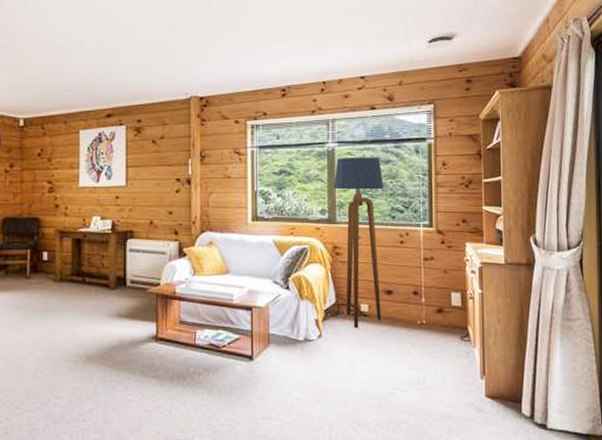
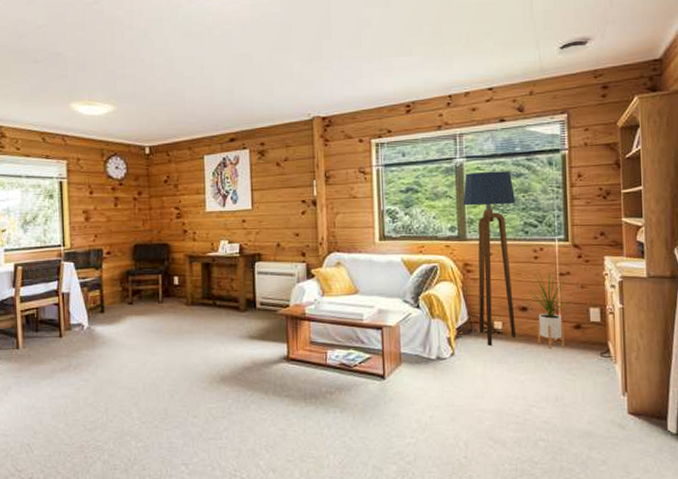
house plant: none [392,254,433,332] -> present [526,270,570,349]

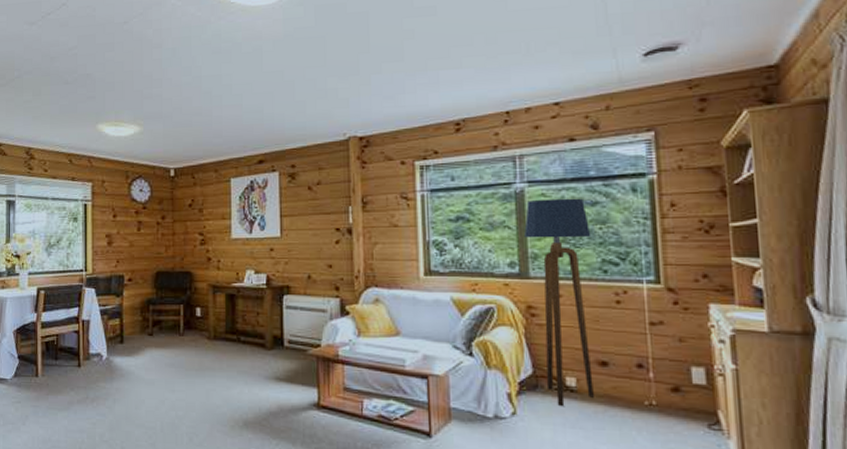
house plant: present [526,270,570,349] -> none [606,318,664,415]

